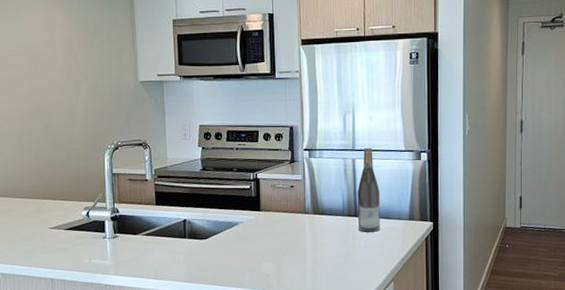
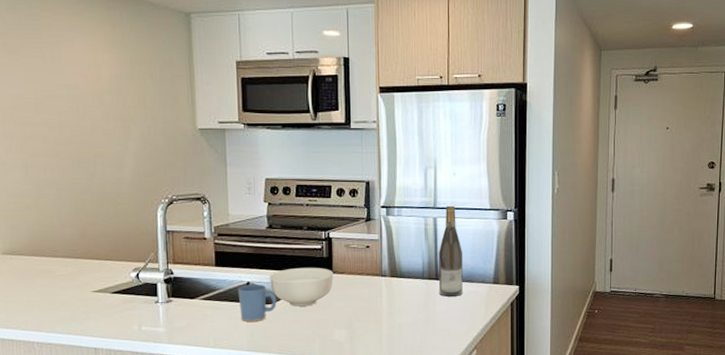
mug: none [175,221,211,255] -> present [238,284,277,322]
bowl: none [204,205,262,242] -> present [270,267,334,307]

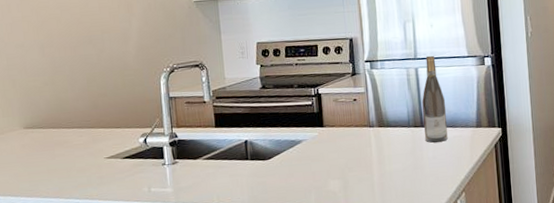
mug: present [238,284,277,322] -> none [237,141,274,178]
bowl: present [270,267,334,307] -> none [266,122,325,161]

